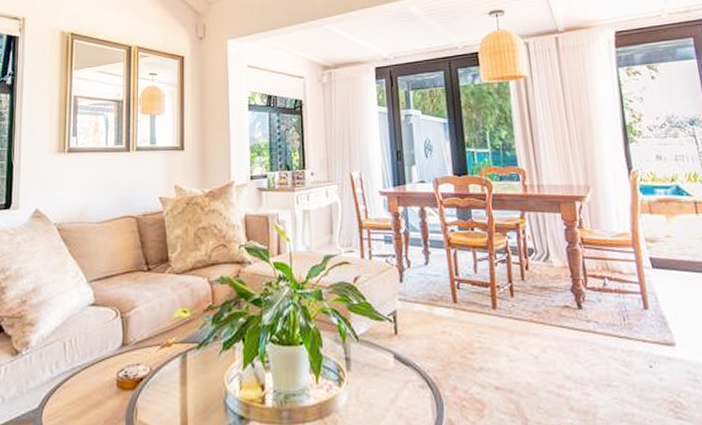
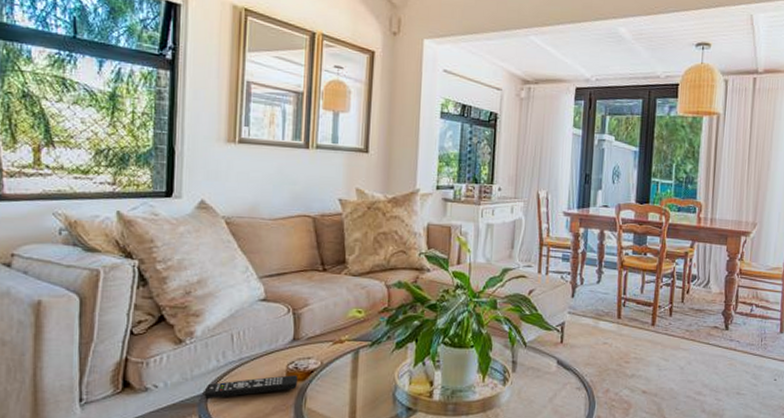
remote control: none [38,384,129,415] -> present [204,375,299,400]

